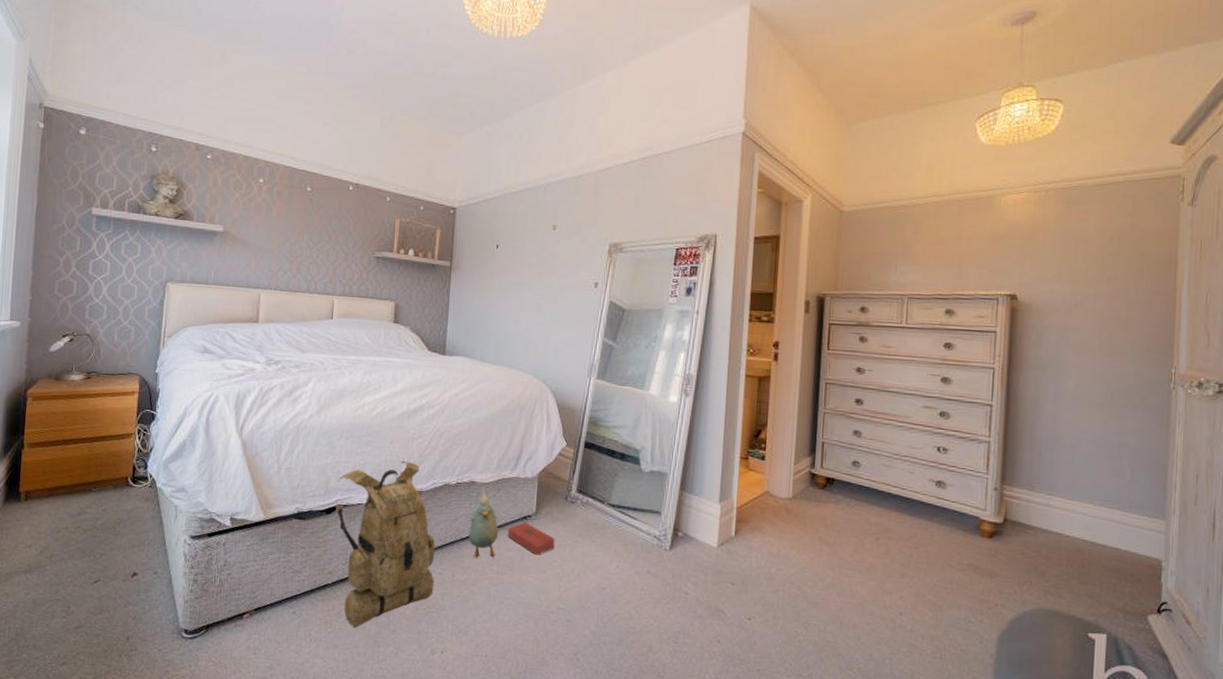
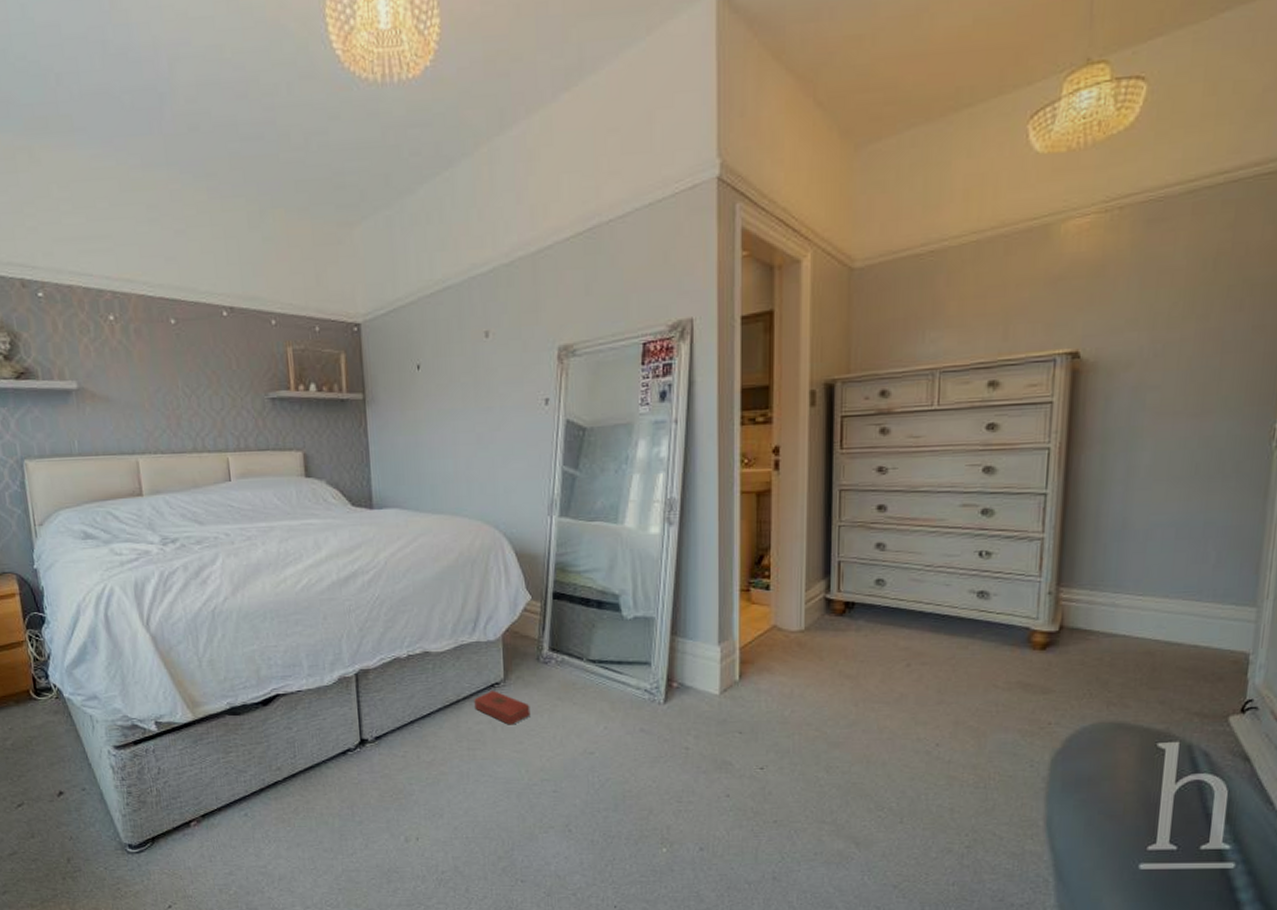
backpack: present [335,460,436,629] -> none [271,637,399,824]
plush toy: present [468,487,499,559] -> none [428,657,464,736]

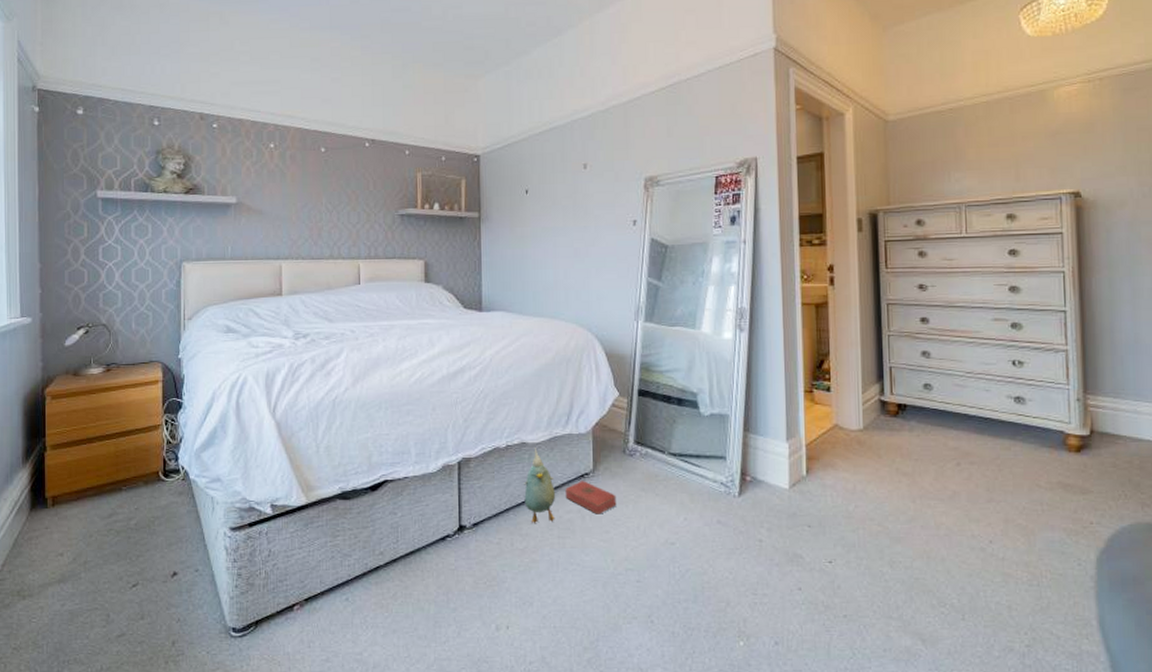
plush toy: none [428,657,464,736] -> present [524,448,555,524]

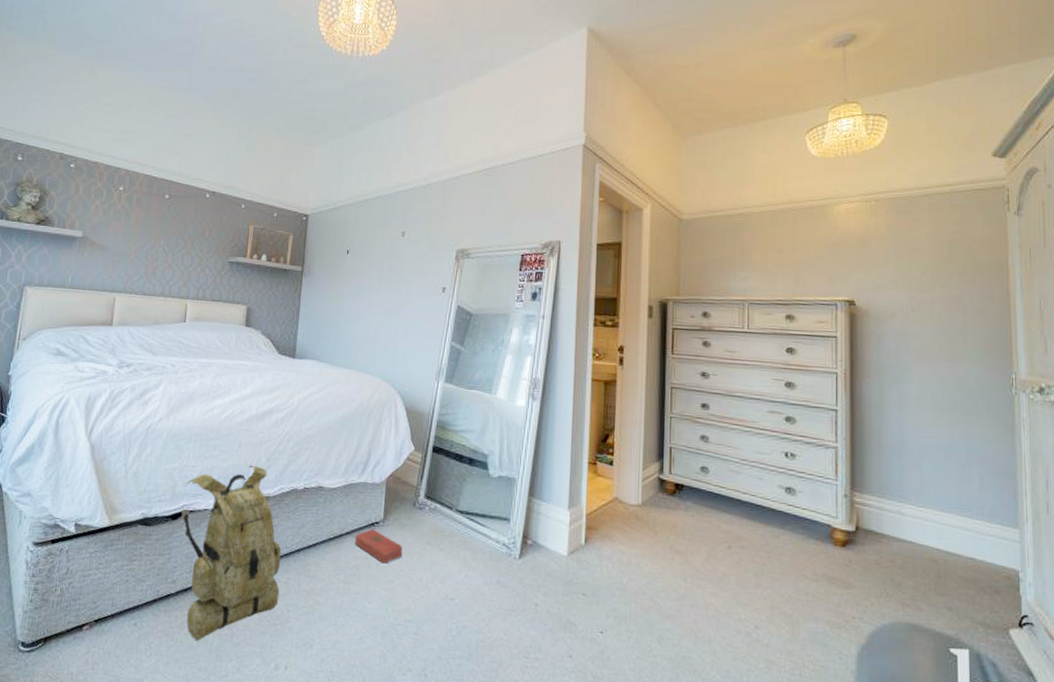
backpack: none [381,427,493,611] -> present [181,465,282,642]
plush toy: present [524,448,555,524] -> none [315,492,346,567]

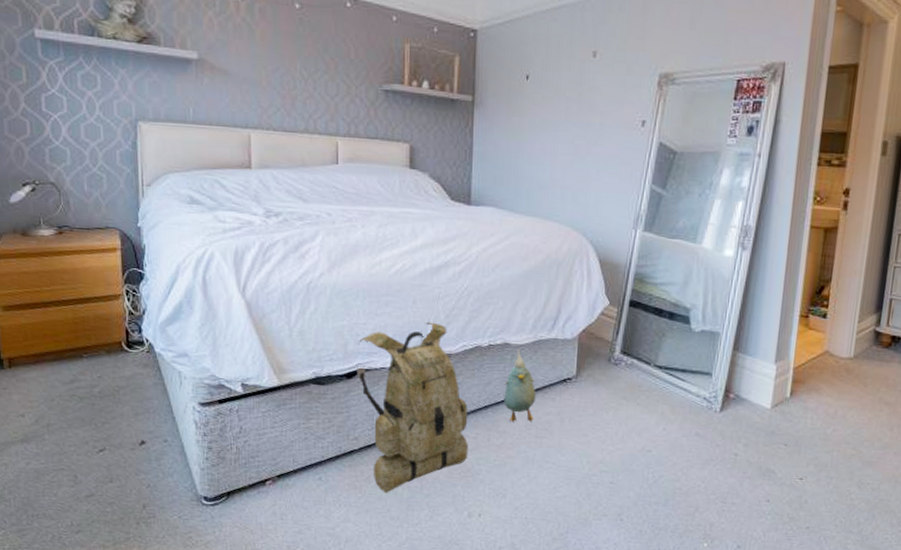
plush toy: none [315,492,346,567] -> present [504,349,536,423]
box: present [355,529,403,564] -> none [546,385,598,419]

